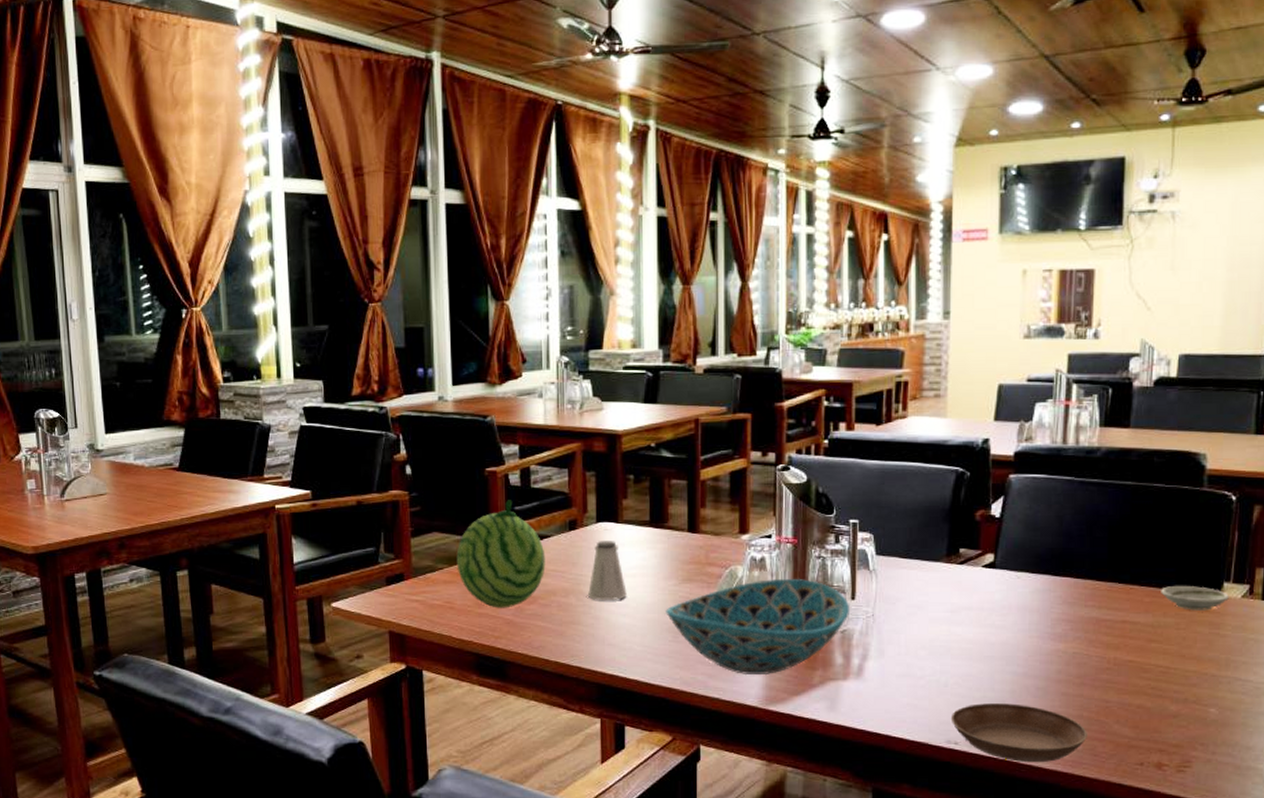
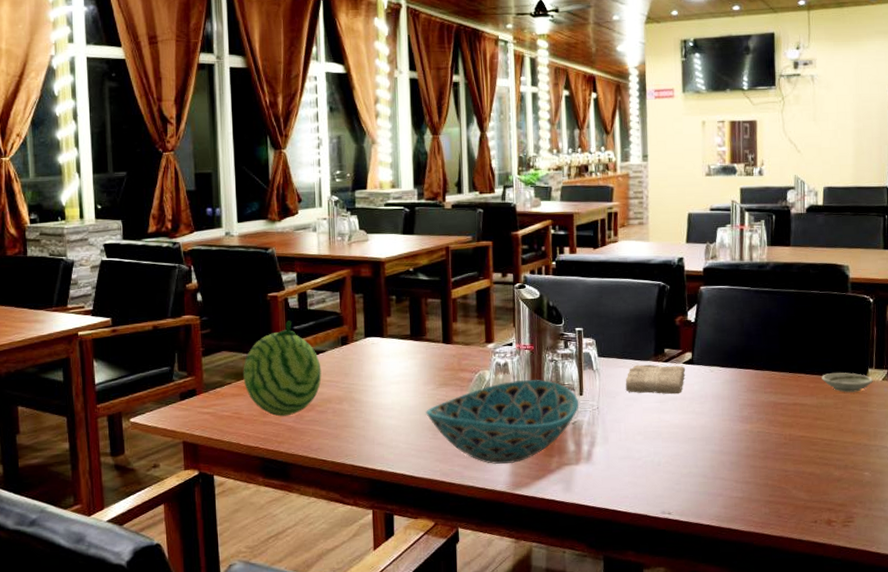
saltshaker: present [588,541,627,600] -> none [359,353,392,405]
washcloth: none [908,566,986,604] -> present [625,364,686,395]
saucer: present [950,703,1087,763] -> none [664,477,772,527]

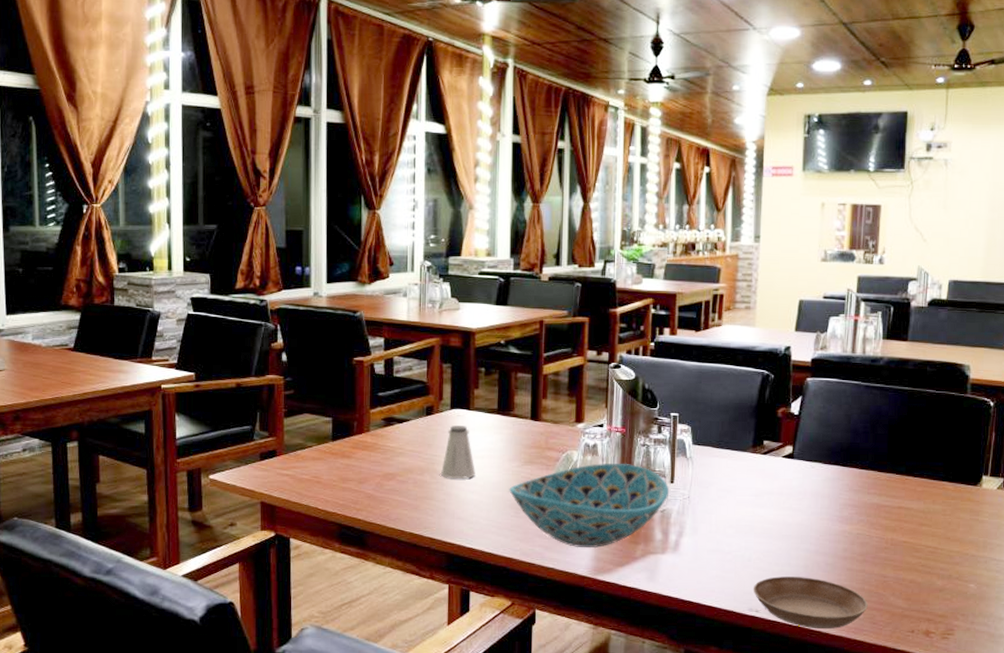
fruit: present [243,320,322,417] -> none [324,386,404,484]
saltshaker: none [359,353,392,405] -> present [441,426,475,479]
washcloth: present [625,364,686,395] -> none [719,455,785,489]
saucer: none [664,477,772,527] -> present [753,576,868,630]
saucer: present [822,372,873,393] -> none [931,478,987,500]

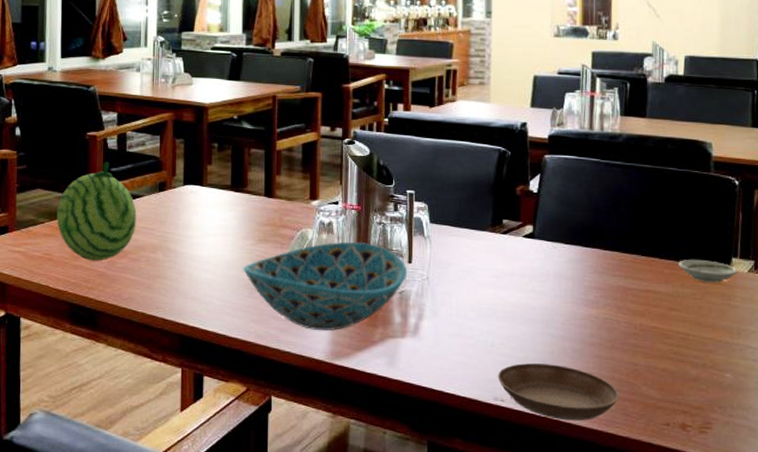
fruit: none [324,386,404,484] -> present [56,162,137,262]
saltshaker: present [441,426,475,479] -> none [174,202,209,257]
saucer: none [931,478,987,500] -> present [678,260,737,283]

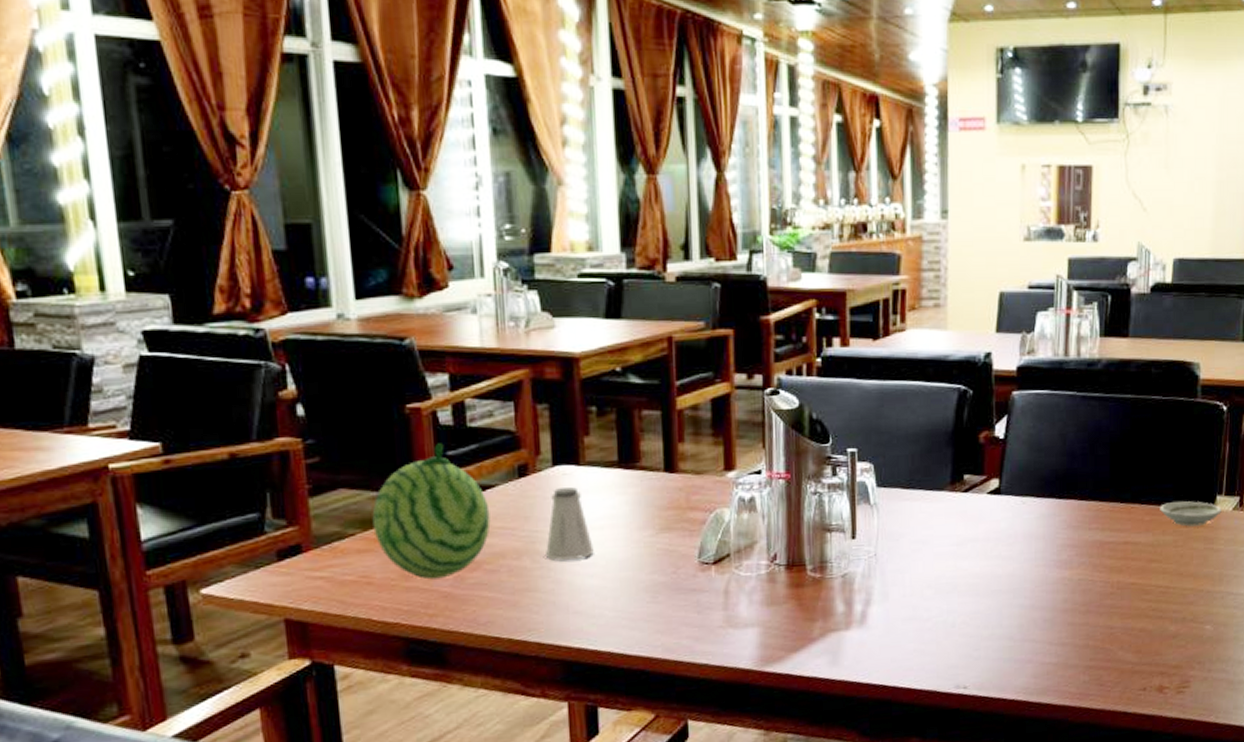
saltshaker: none [174,202,209,257] -> present [546,487,594,561]
bowl: present [243,241,408,332] -> none [641,519,851,634]
saucer: present [497,363,619,421] -> none [959,638,1093,701]

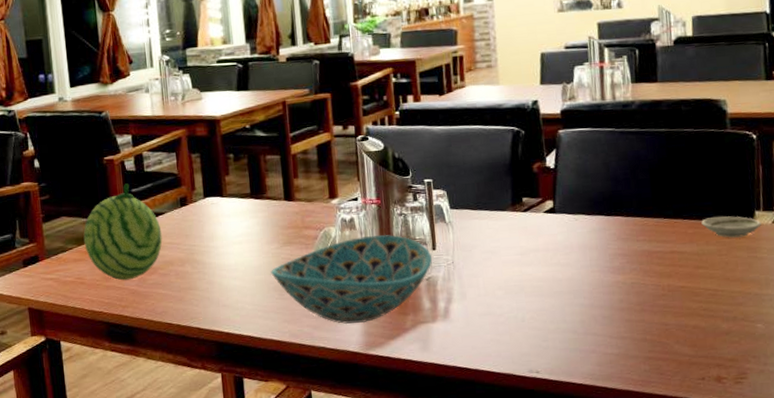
saltshaker: present [546,487,594,561] -> none [201,213,236,267]
bowl: none [641,519,851,634] -> present [271,235,433,324]

